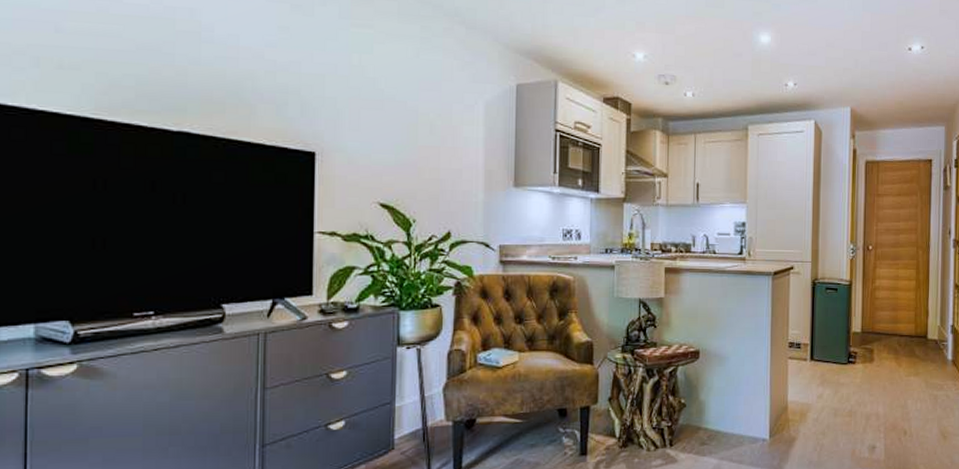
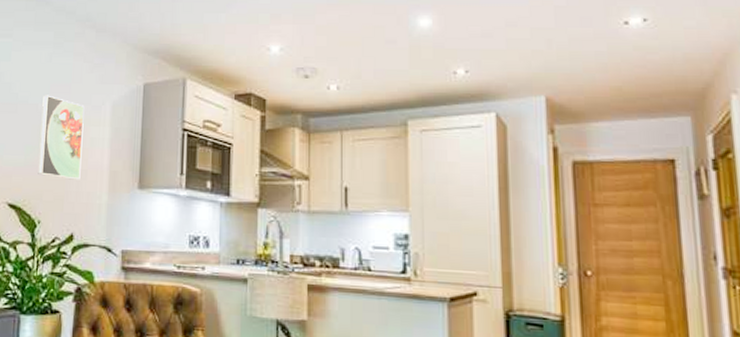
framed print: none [410,92,457,179] -> present [38,95,85,180]

